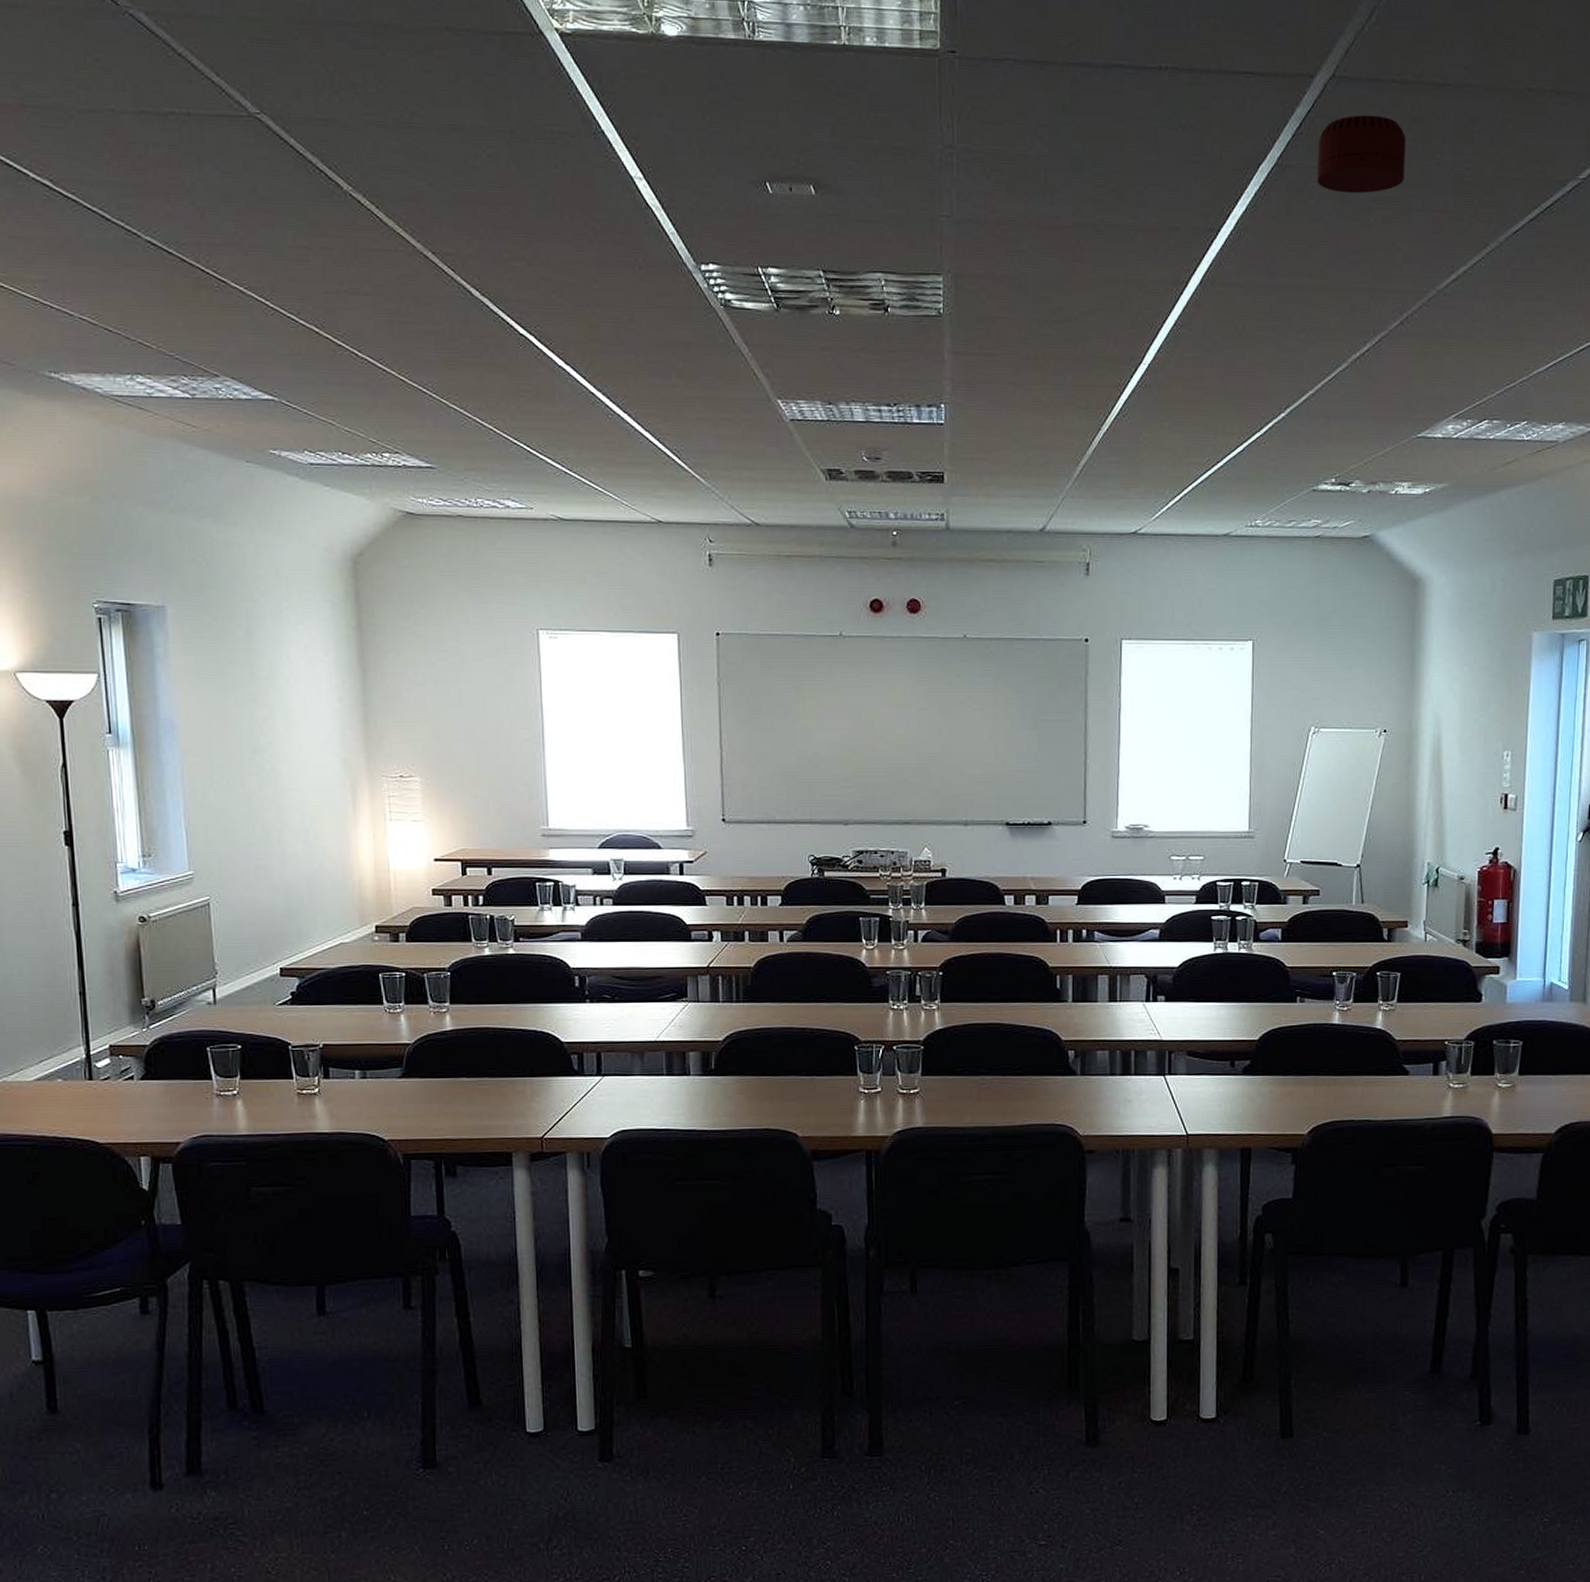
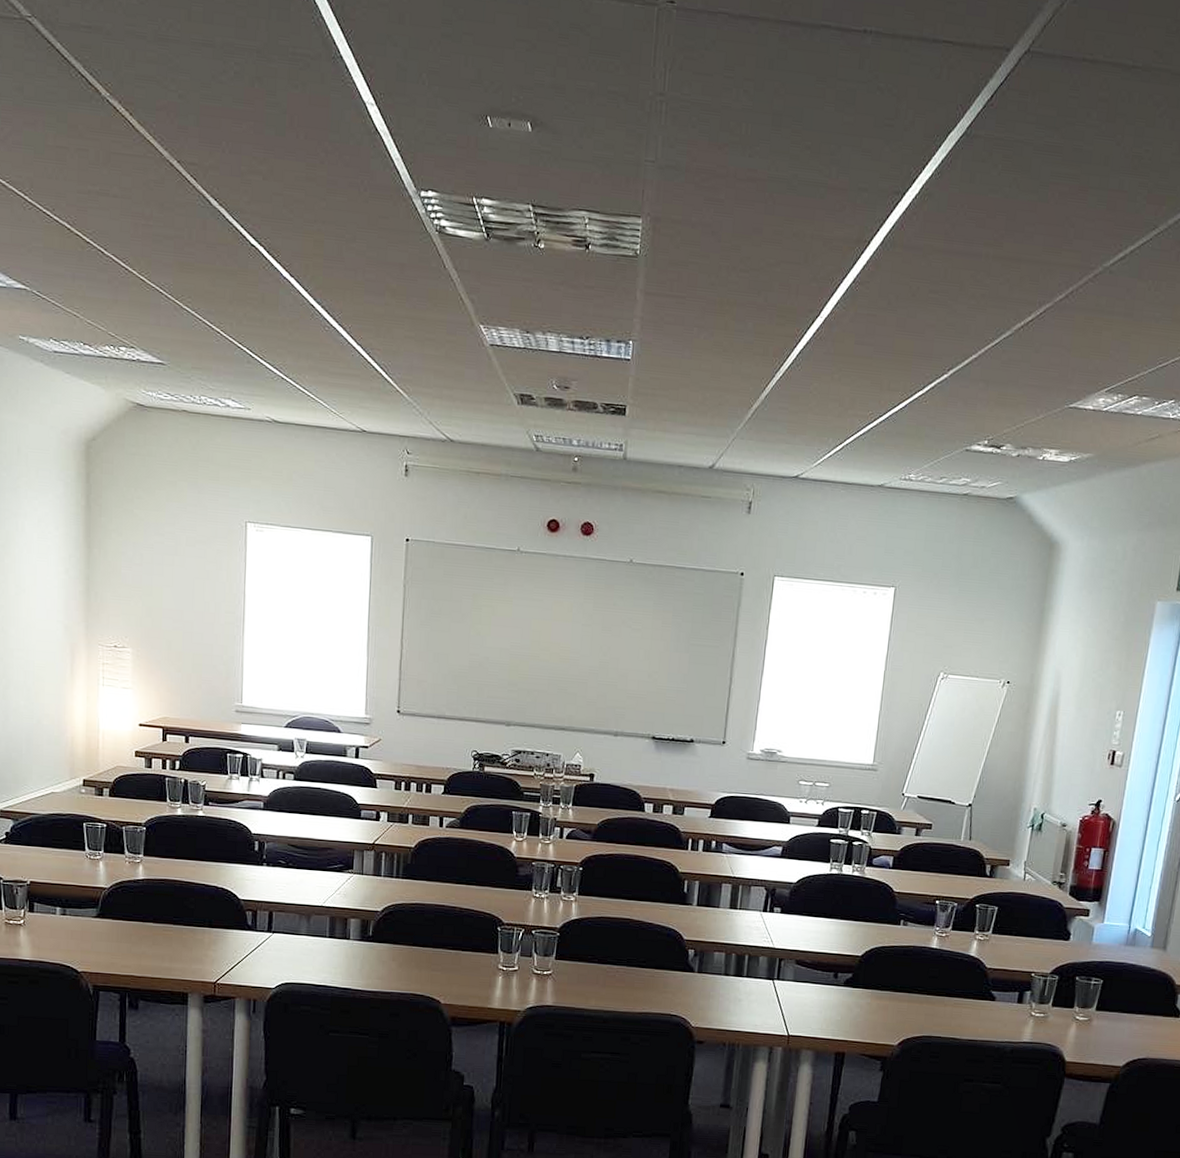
smoke detector: present [1316,114,1407,194] -> none [1001,91,1091,168]

